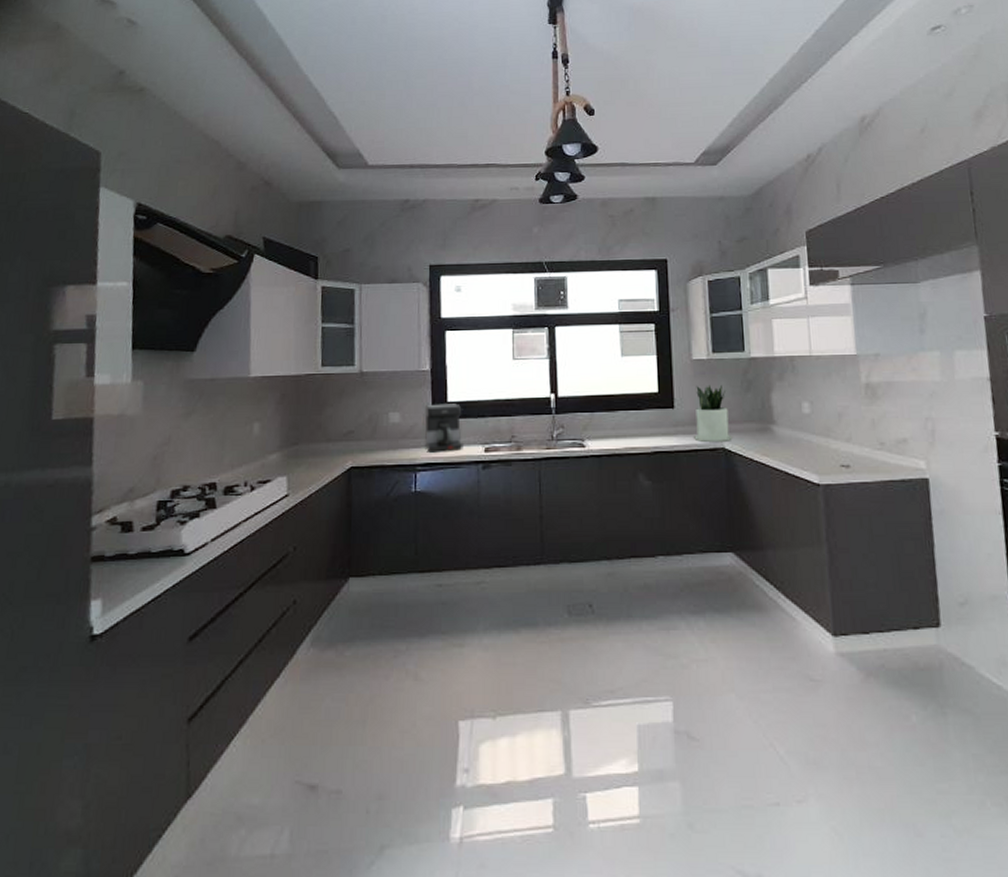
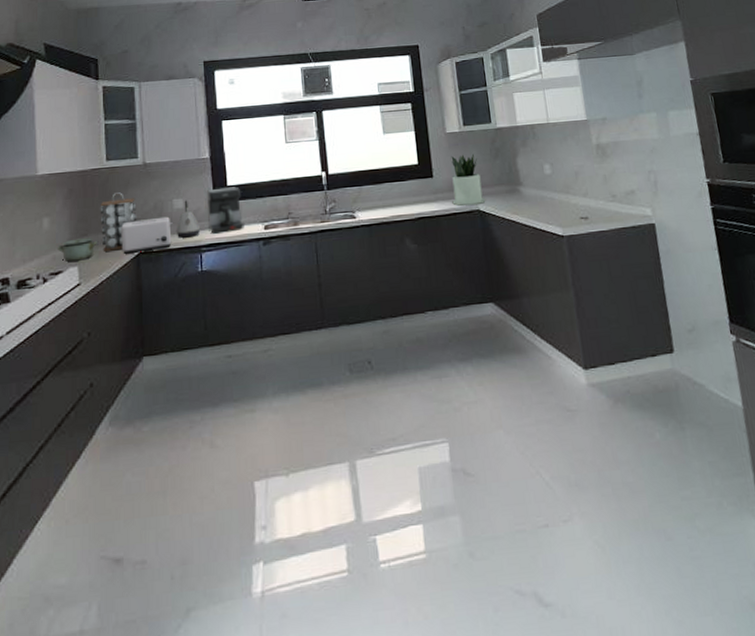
saucepan: none [266,447,309,470] -> present [57,237,99,262]
spice rack: none [312,401,351,463] -> present [100,192,137,251]
toaster: none [332,430,388,468] -> present [121,216,173,255]
kettle: none [390,414,417,455] -> present [176,200,201,238]

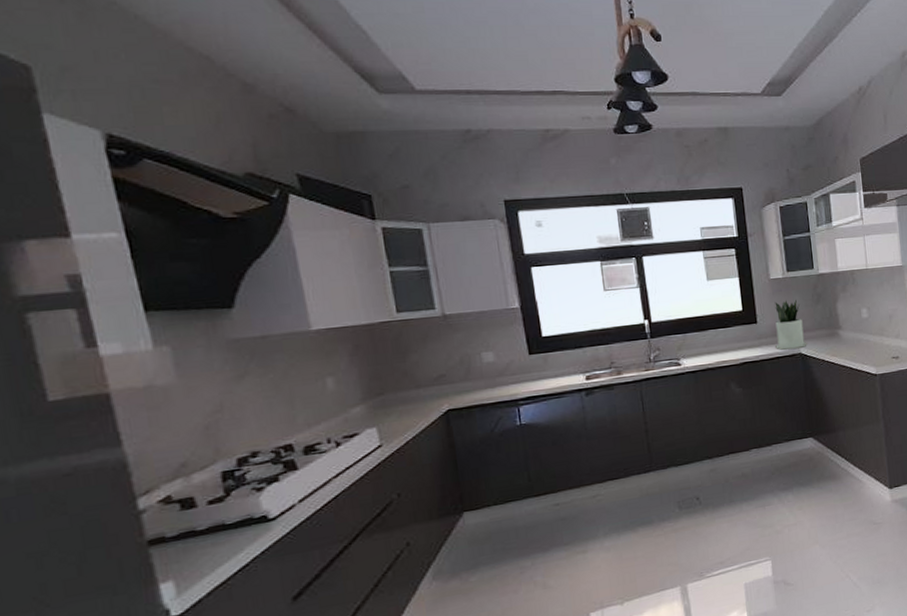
saucepan: present [57,237,99,262] -> none [348,396,398,423]
spice rack: present [100,192,137,251] -> none [395,347,442,410]
toaster: present [121,216,173,255] -> none [423,370,485,412]
kettle: present [176,200,201,238] -> none [487,353,516,393]
coffee maker: present [206,186,244,234] -> none [519,337,564,387]

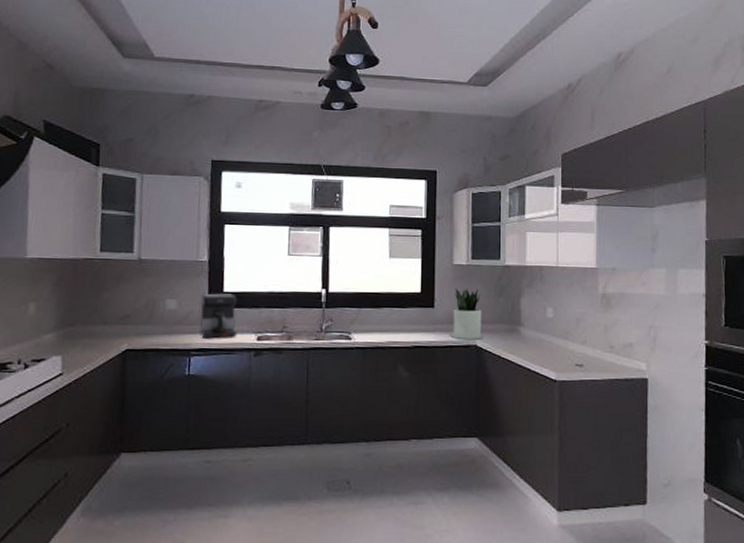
coffee maker: none [519,337,564,387] -> present [200,293,237,339]

